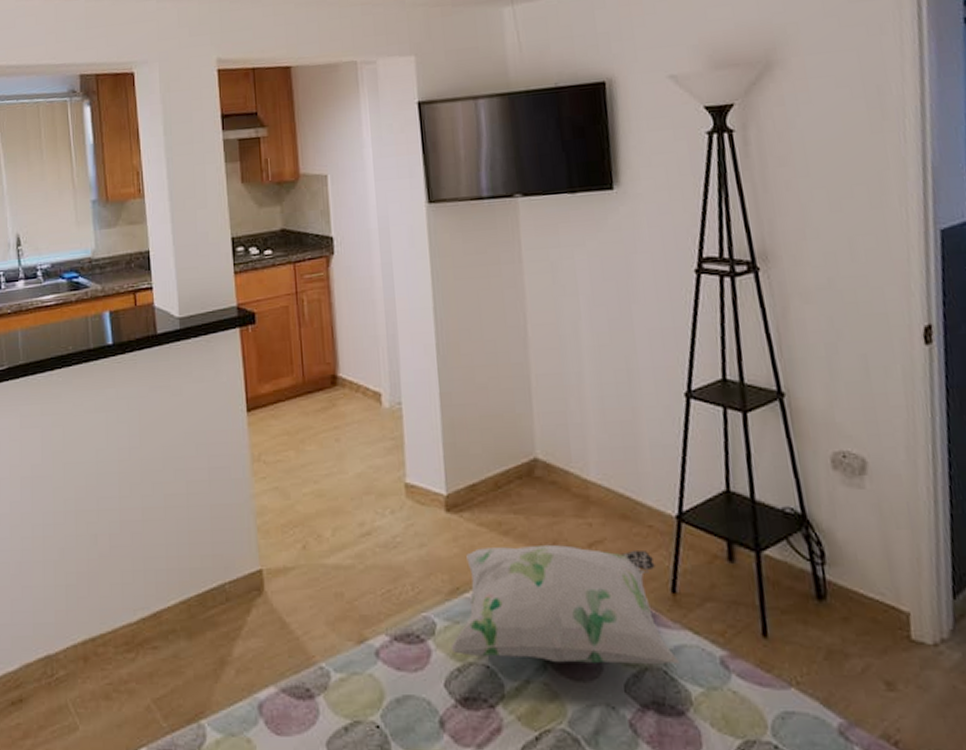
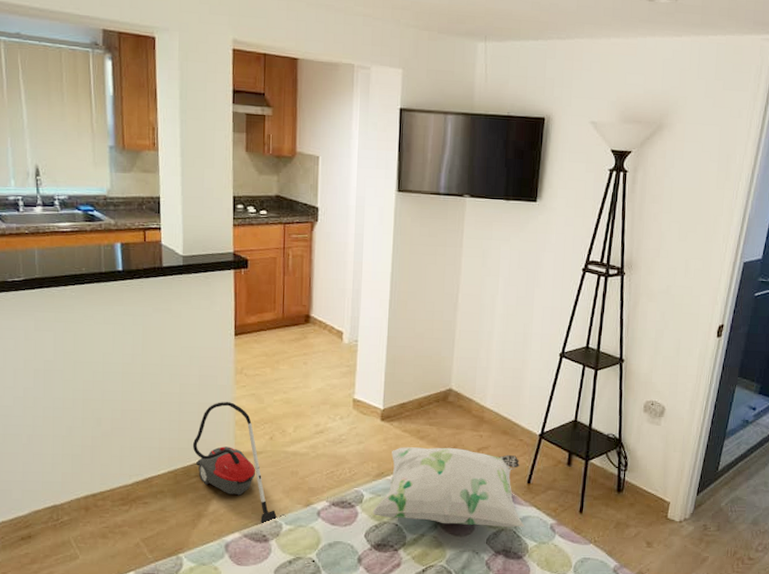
vacuum cleaner: none [206,501,334,674] -> present [192,402,286,525]

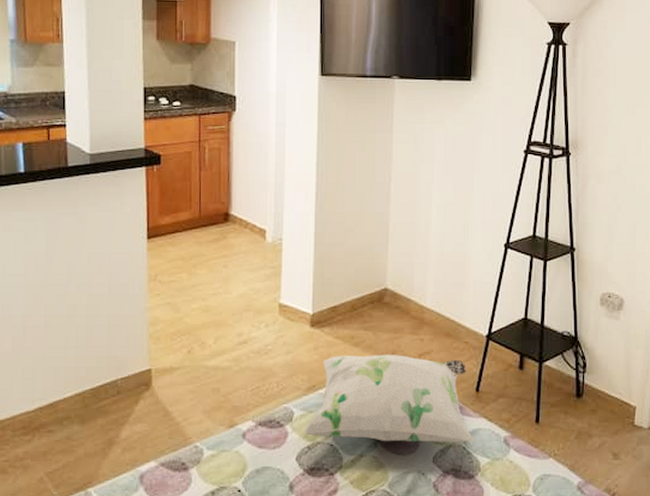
vacuum cleaner: present [192,402,286,525] -> none [102,313,207,452]

